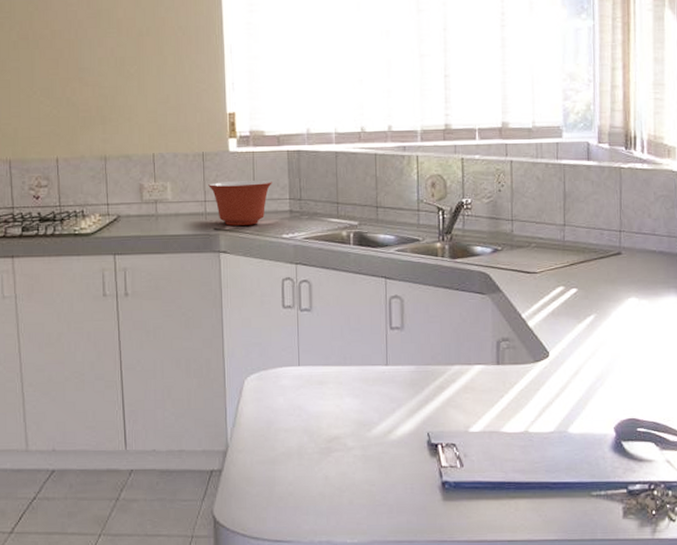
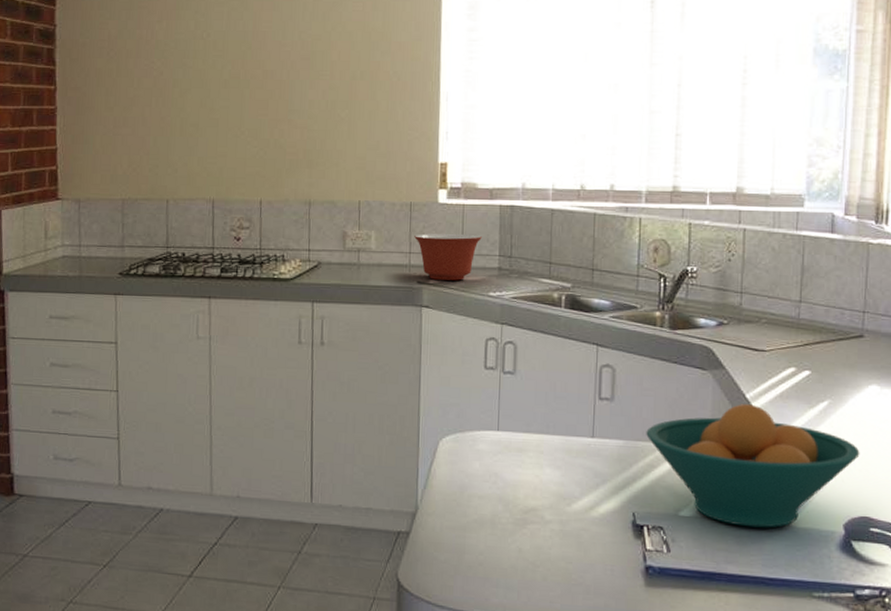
fruit bowl: none [435,323,625,437] -> present [646,404,860,528]

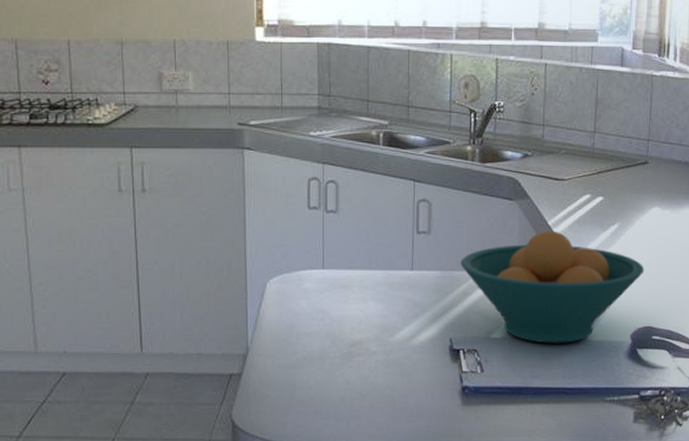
mixing bowl: present [414,233,482,281] -> none [233,72,300,121]

